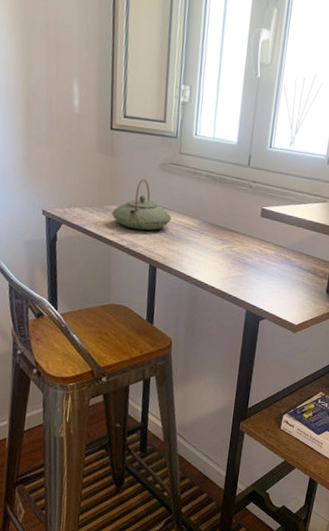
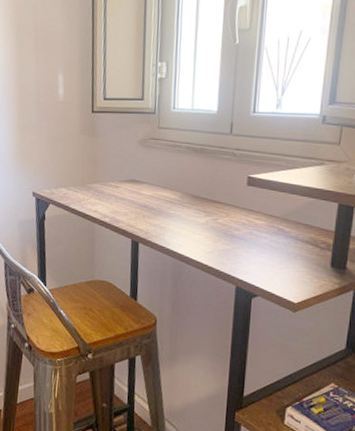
teapot: present [112,178,172,231] -> none [94,155,153,206]

